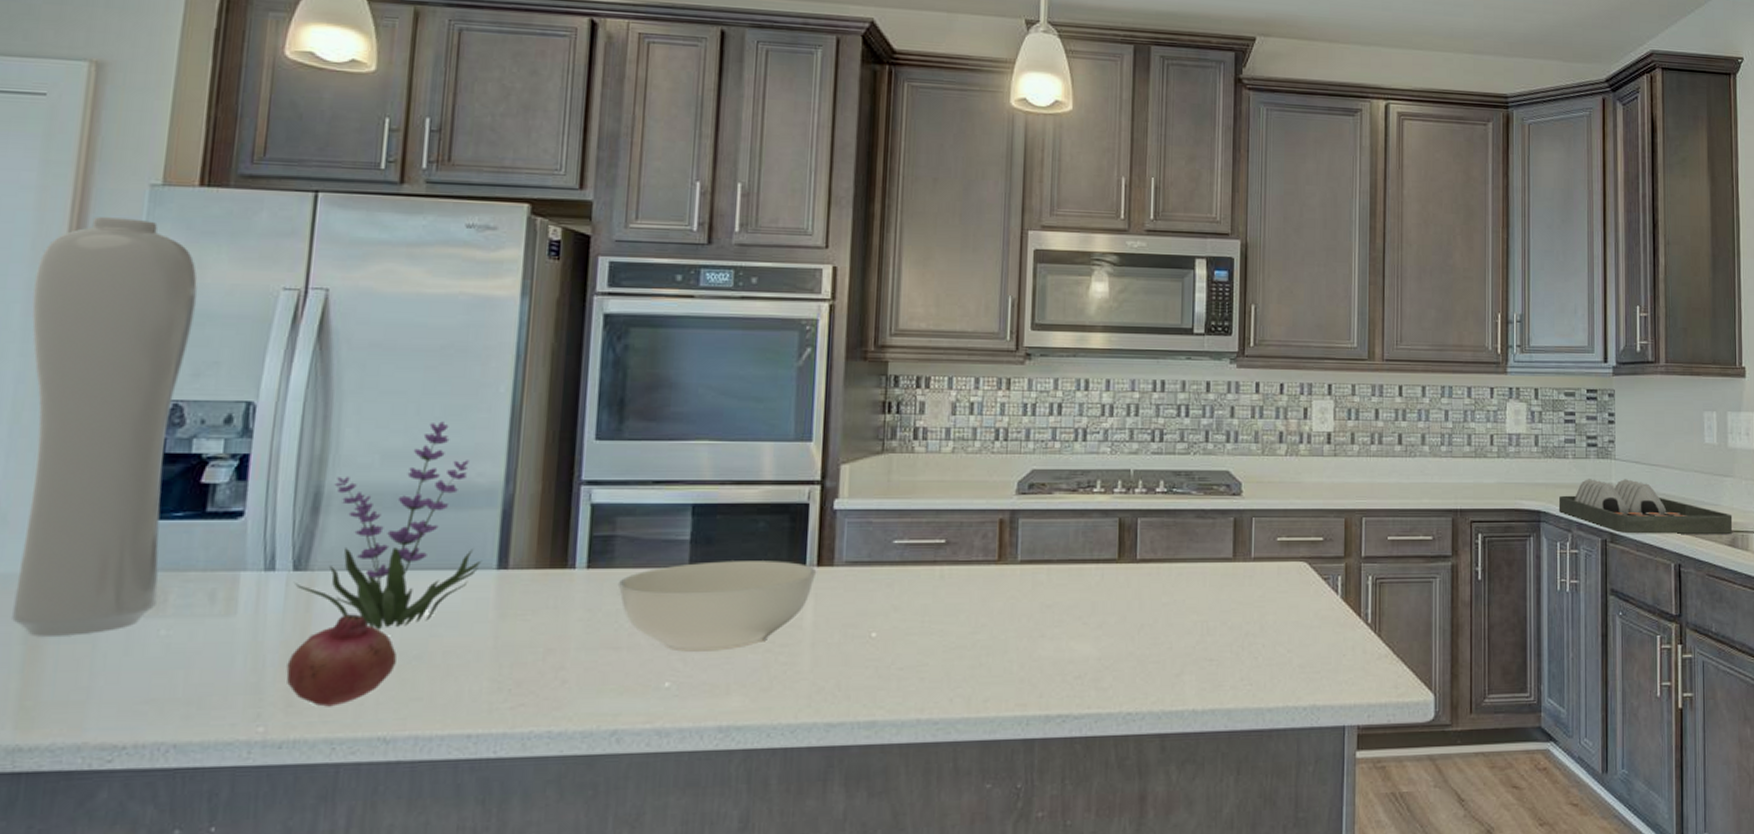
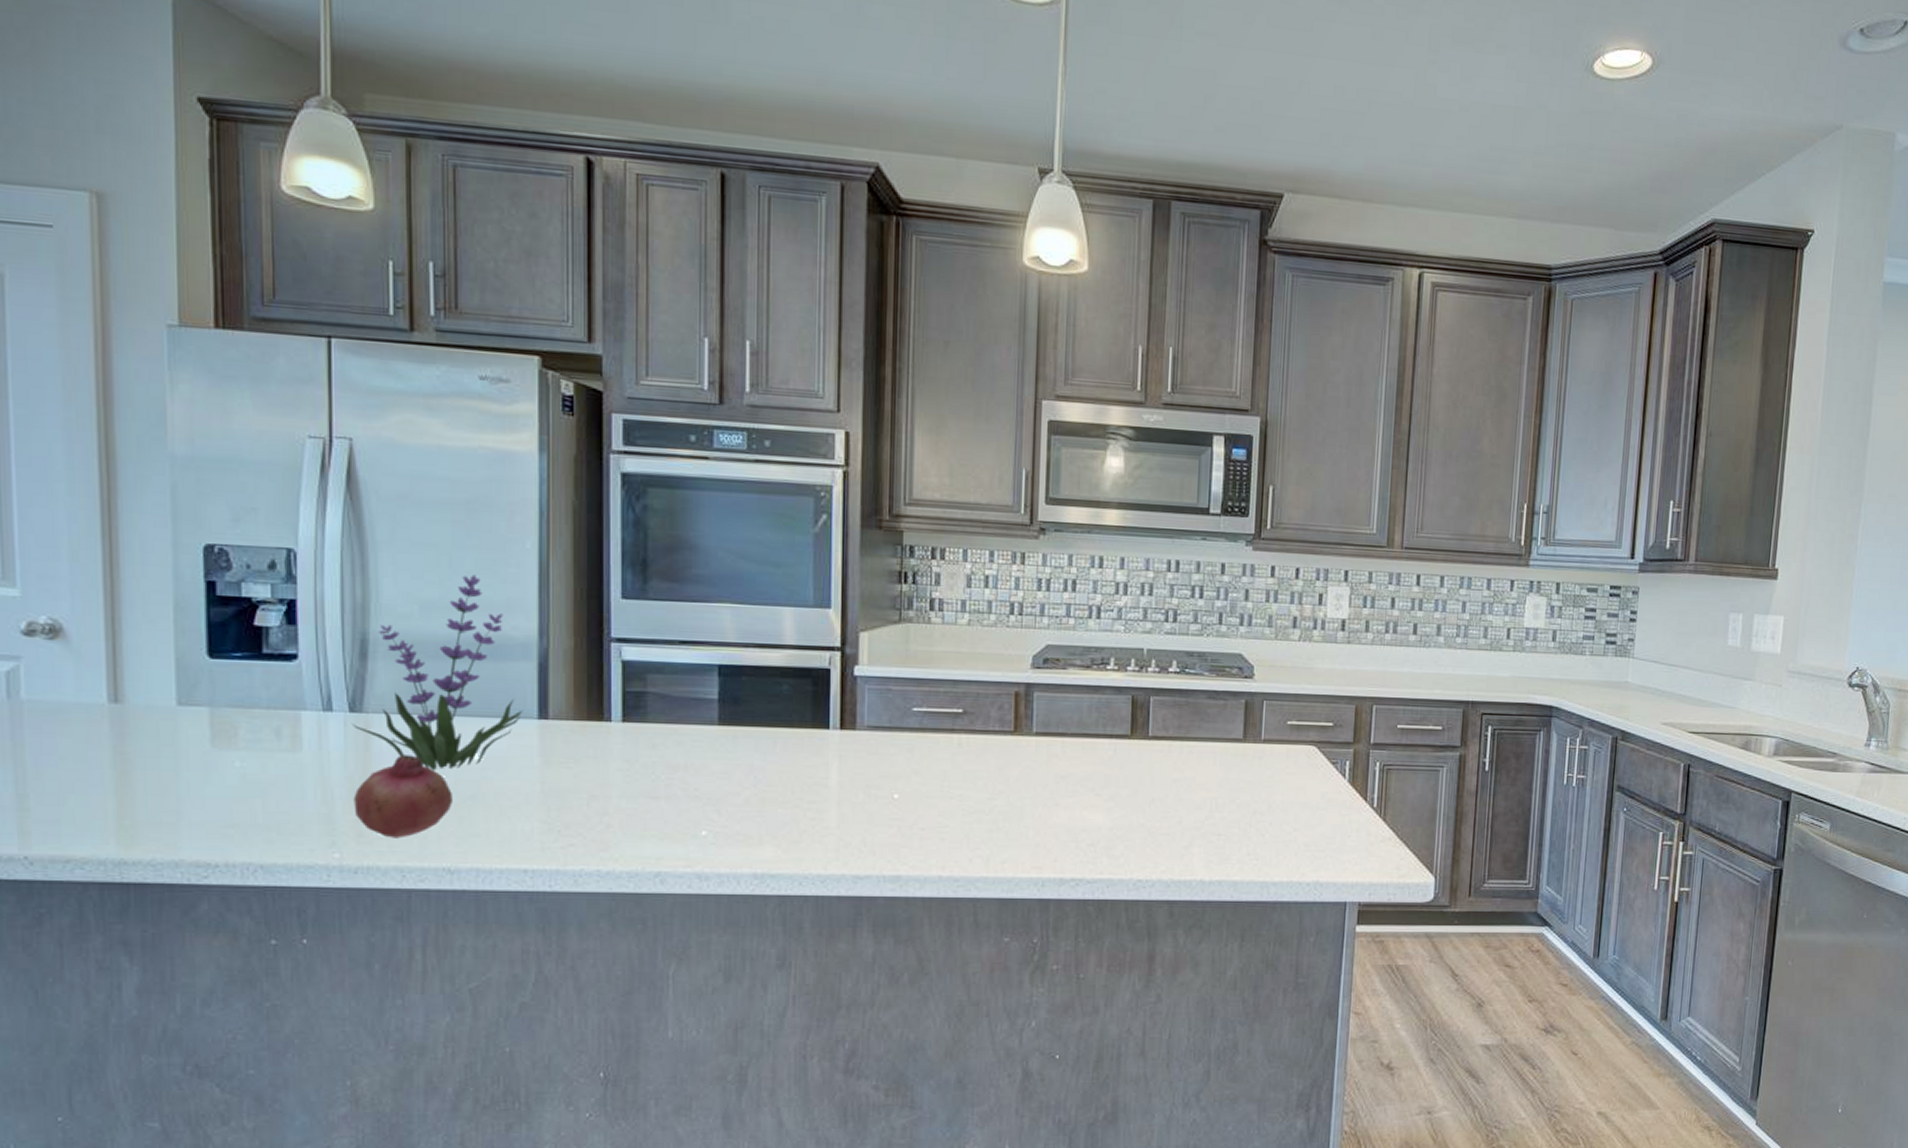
vase: present [10,217,199,637] -> none [70,357,228,763]
bowl: present [617,560,817,652] -> none [652,720,840,805]
sushi platter: present [1558,479,1733,534] -> none [1571,676,1748,737]

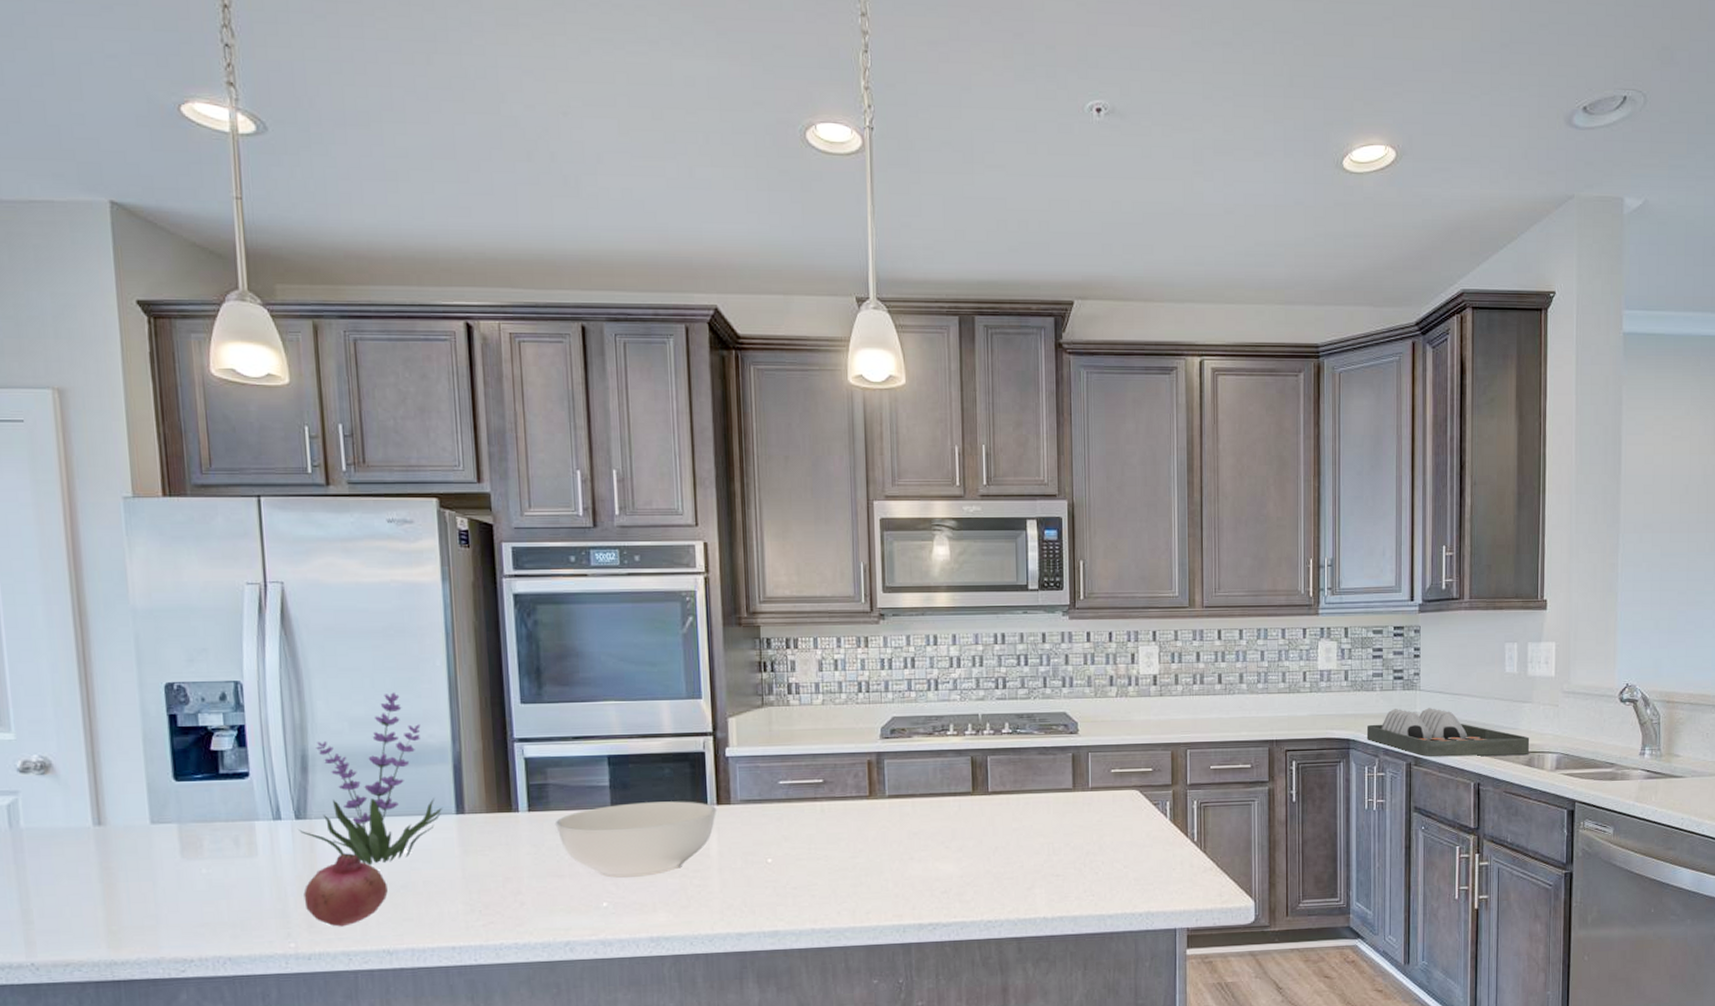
bowl: none [652,720,840,805] -> present [555,801,717,878]
sushi platter: none [1571,676,1748,737] -> present [1366,708,1530,758]

